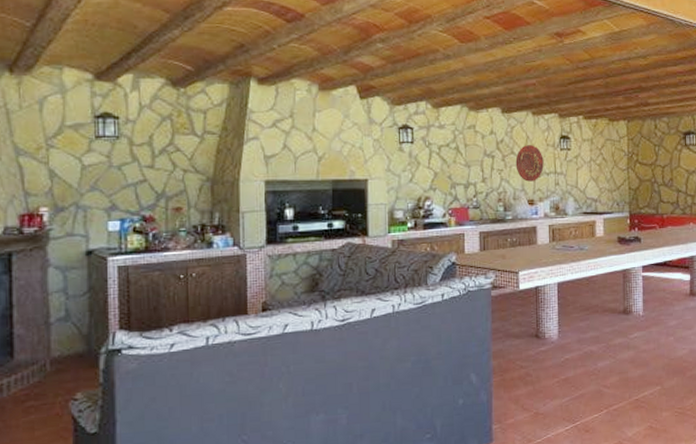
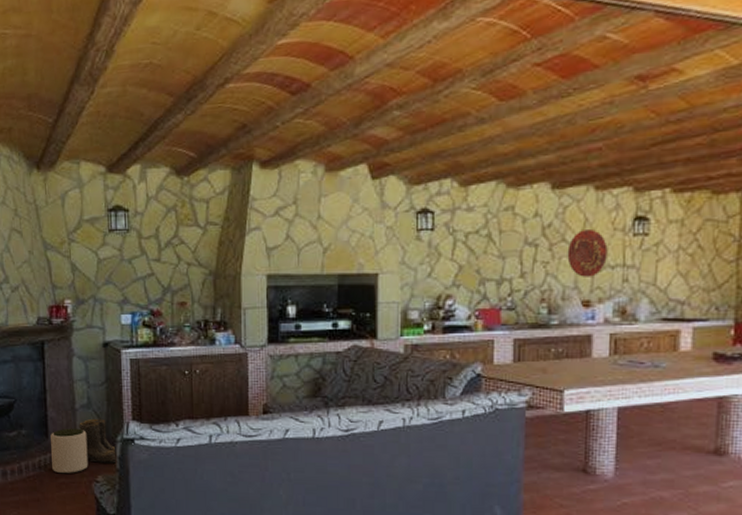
plant pot: none [17,343,65,397] -> present [51,428,88,474]
boots: none [54,331,101,379] -> present [79,418,118,464]

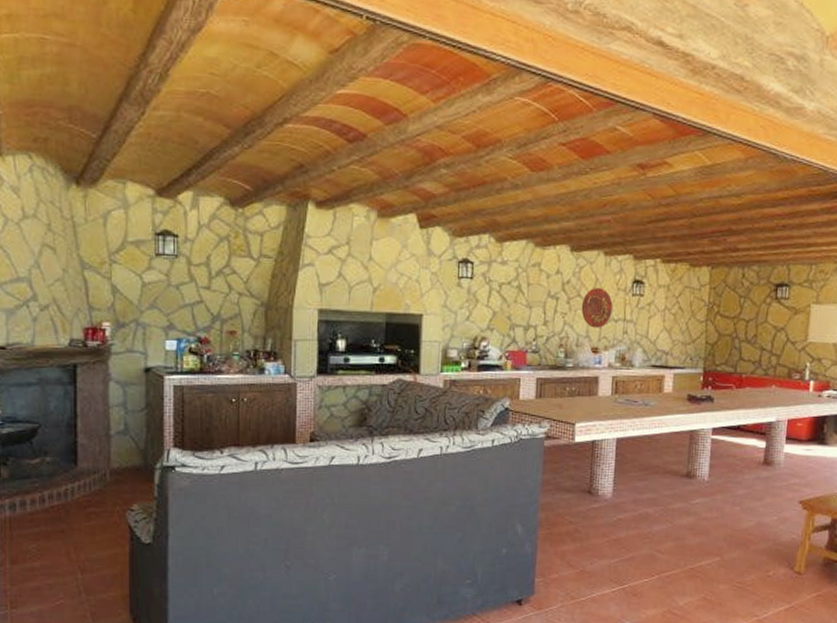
plant pot: present [51,428,88,474] -> none [80,455,123,503]
boots: present [79,418,118,464] -> none [114,445,156,491]

